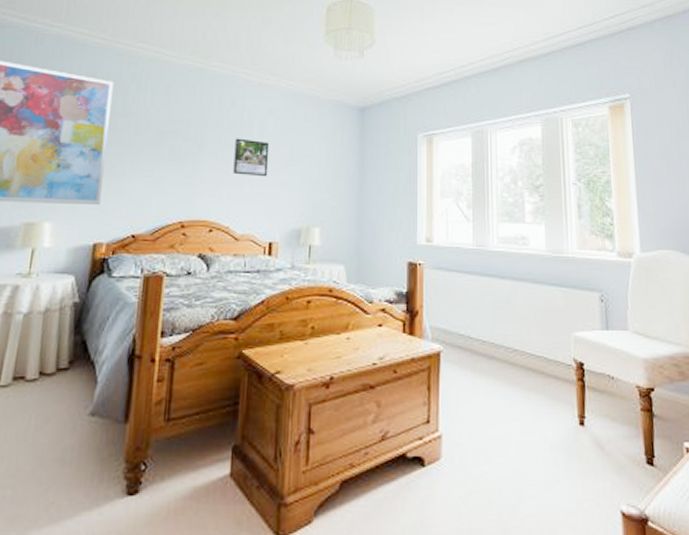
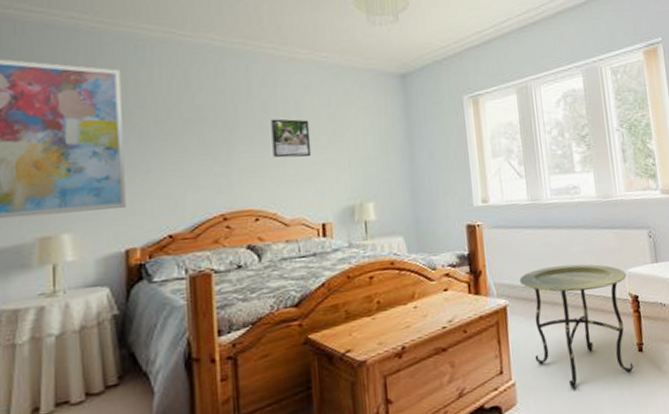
side table: none [456,318,573,455] -> present [519,264,634,390]

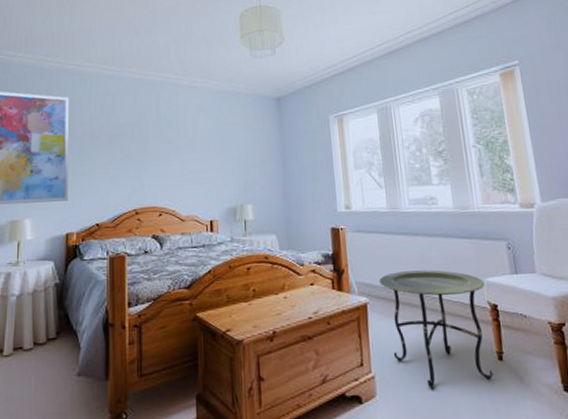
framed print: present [271,119,312,158] -> none [173,134,204,166]

